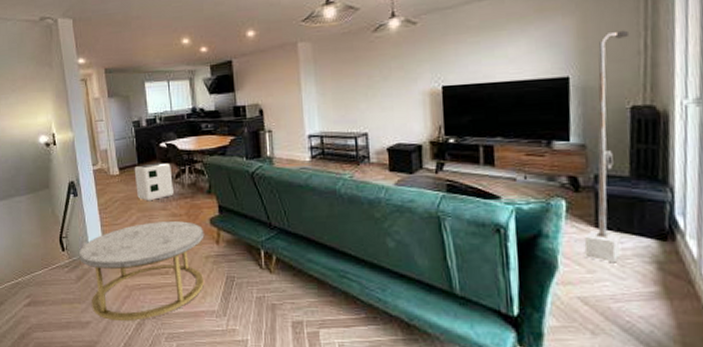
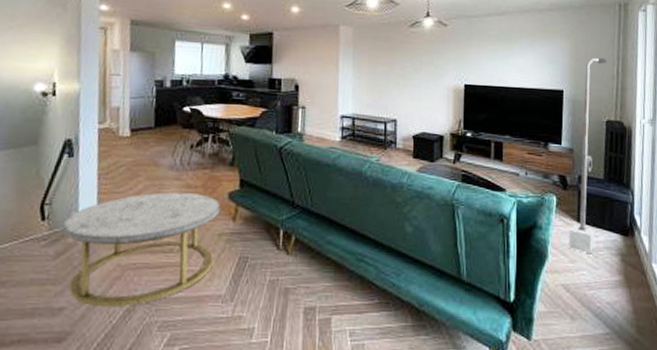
air purifier: present [134,162,174,201] -> none [148,128,193,169]

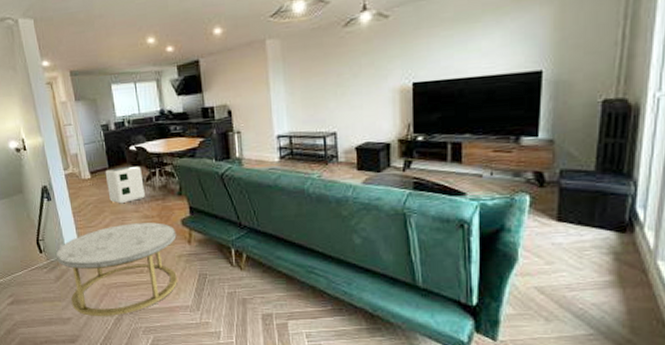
air purifier: none [148,128,193,169] -> present [105,166,145,204]
street lamp: present [568,57,607,254] -> none [545,19,609,255]

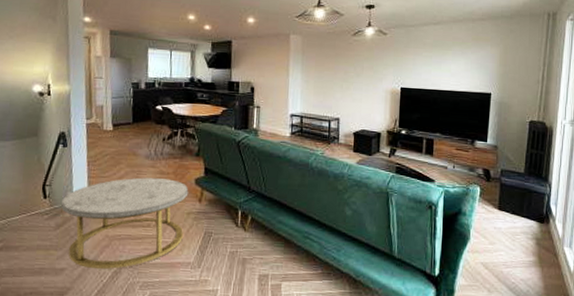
air purifier: present [105,166,145,204] -> none [127,123,165,158]

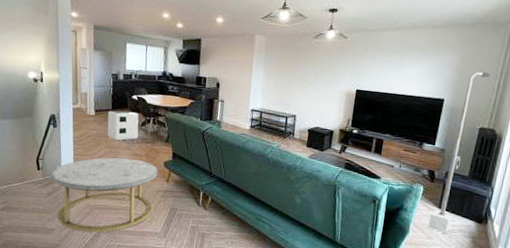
air purifier: none [127,123,165,158] -> present [107,110,139,141]
street lamp: none [489,63,534,238] -> present [428,72,491,234]

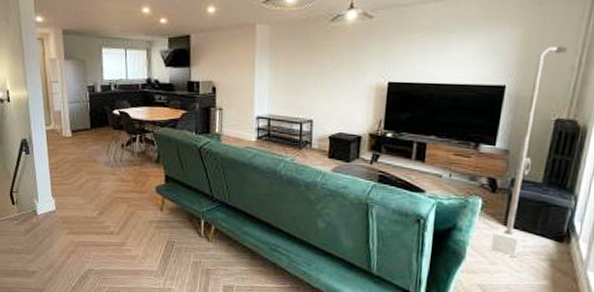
coffee table: present [51,157,158,233] -> none [28,185,150,274]
air purifier: present [107,110,139,141] -> none [86,129,124,165]

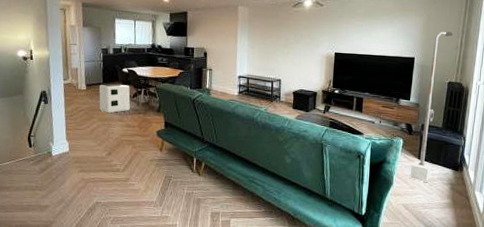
air purifier: none [86,129,124,165] -> present [99,83,131,114]

